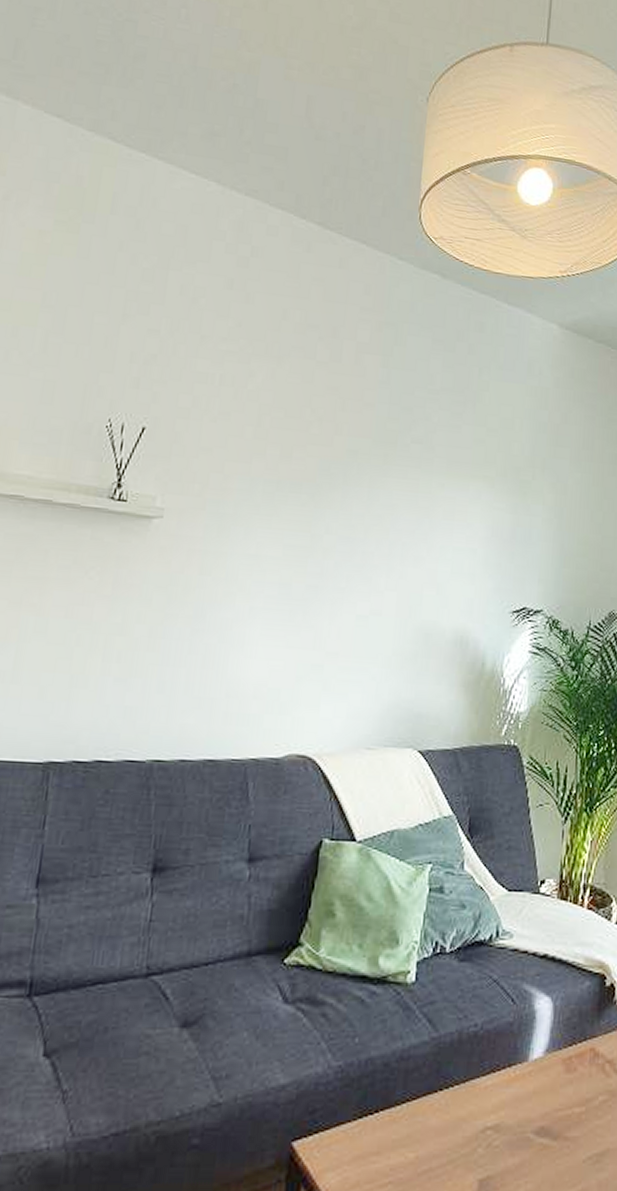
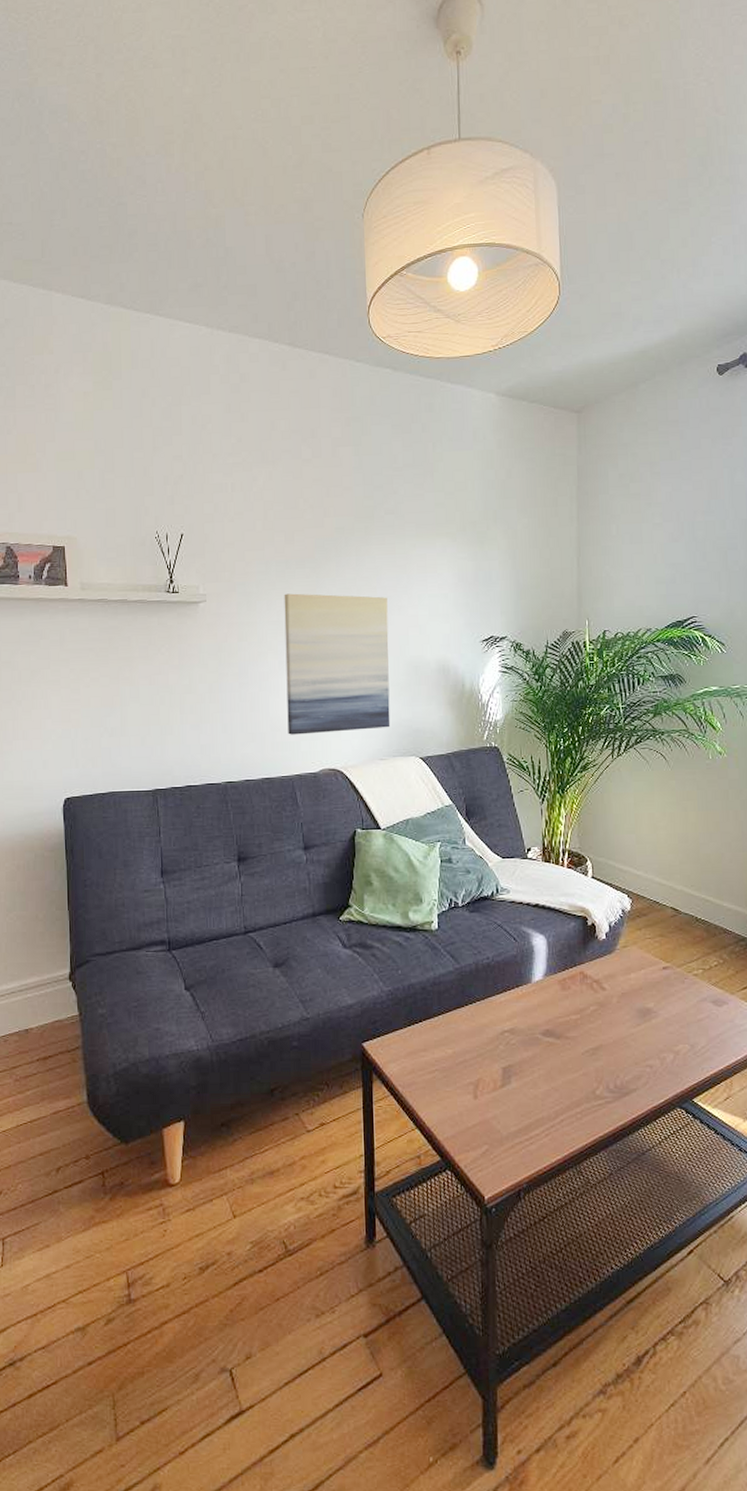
wall art: none [248,522,402,708] -> present [284,593,391,735]

